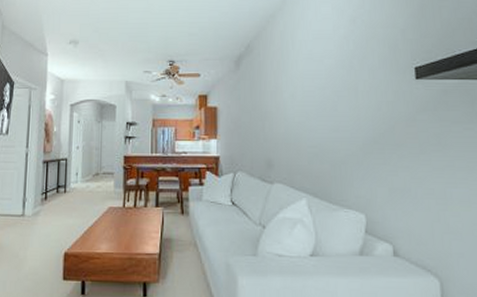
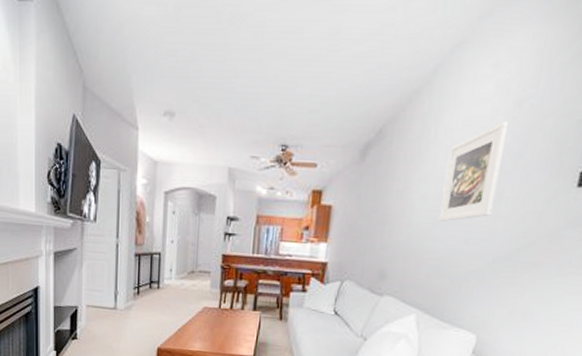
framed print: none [306,33,353,115] -> present [438,121,509,223]

